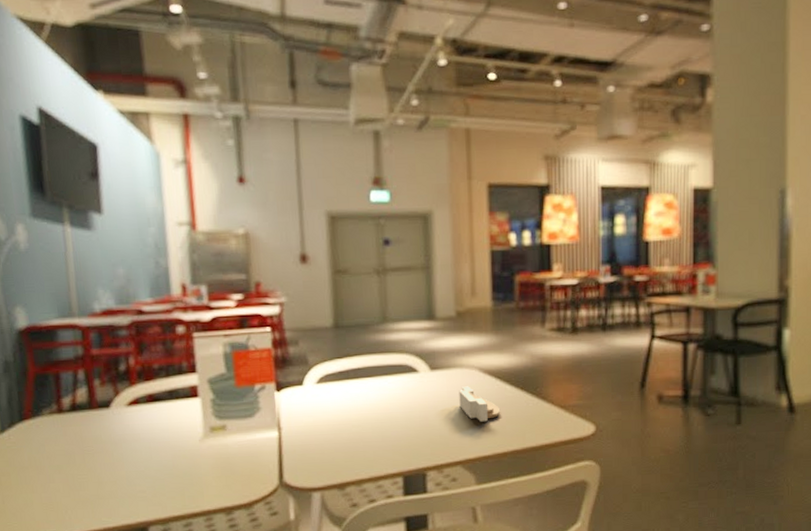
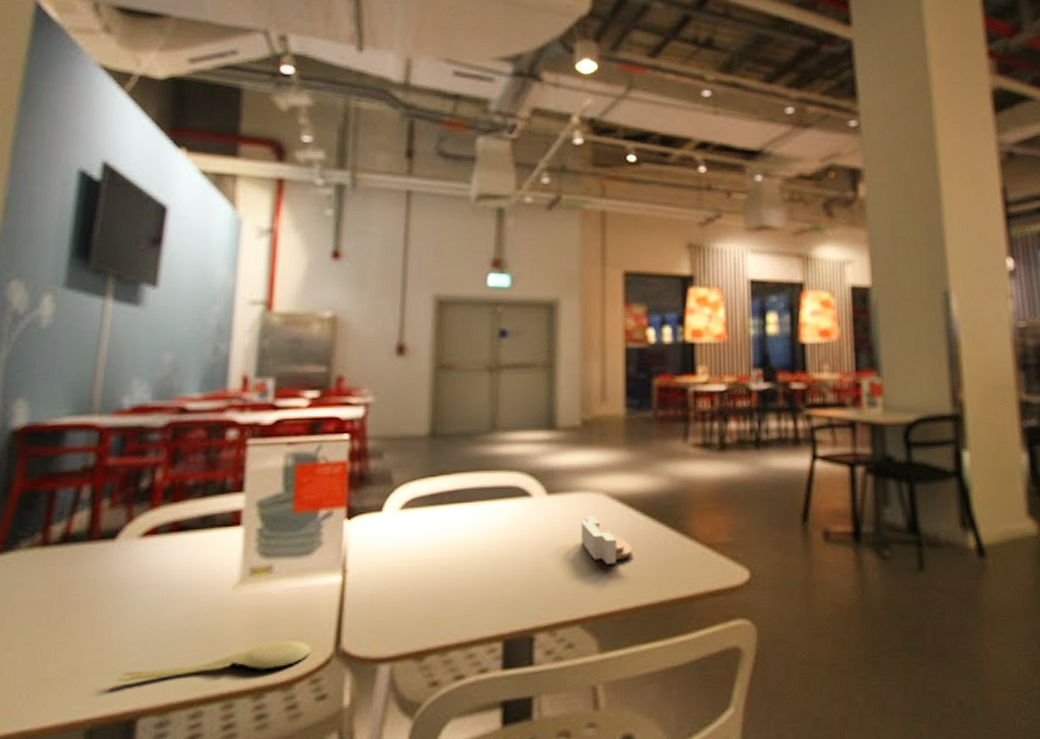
spoon: none [129,476,263,503] -> present [117,640,312,682]

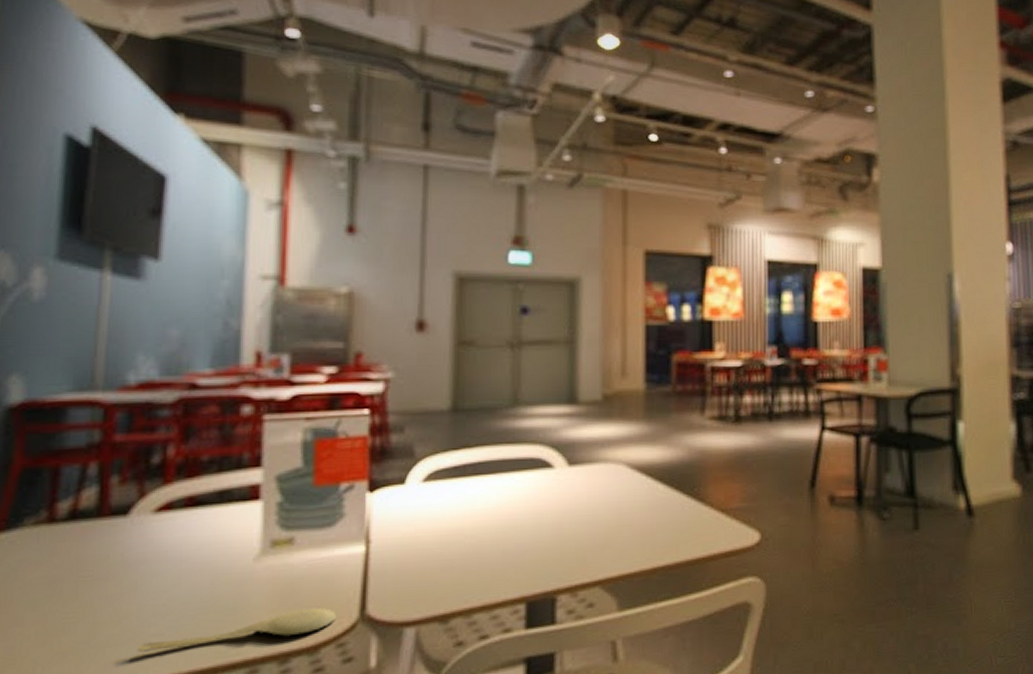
architectural model: present [581,516,631,565] -> none [602,485,650,530]

